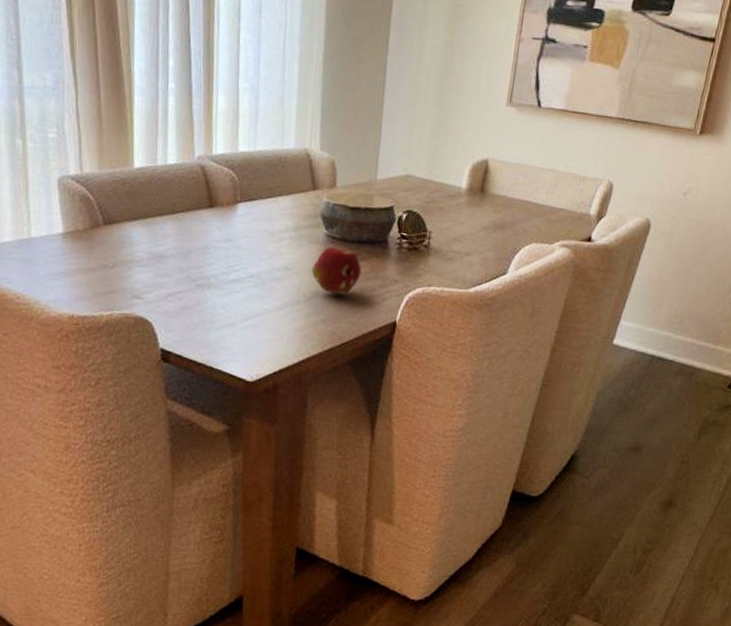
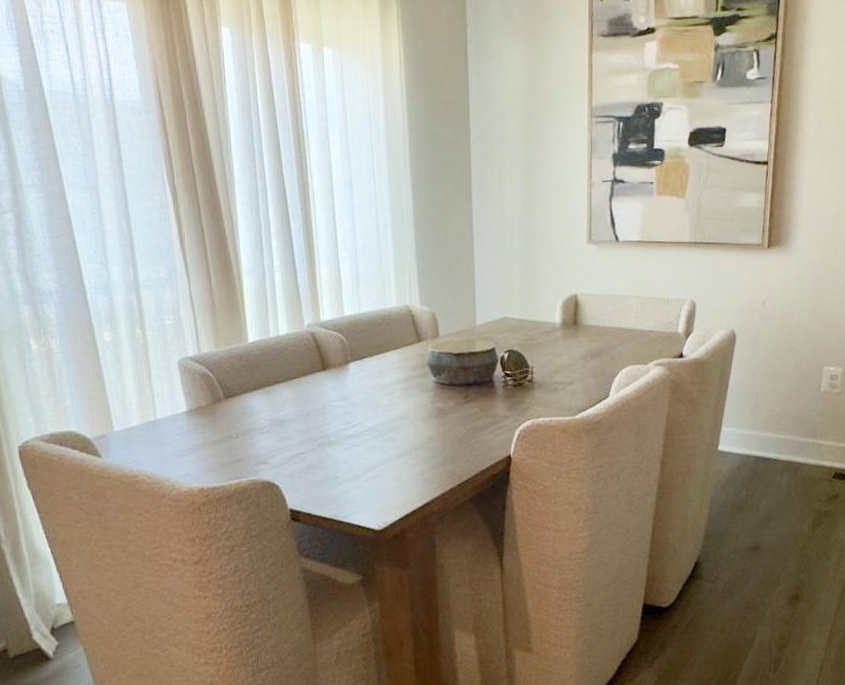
fruit: present [311,247,362,296] -> none [425,392,472,437]

